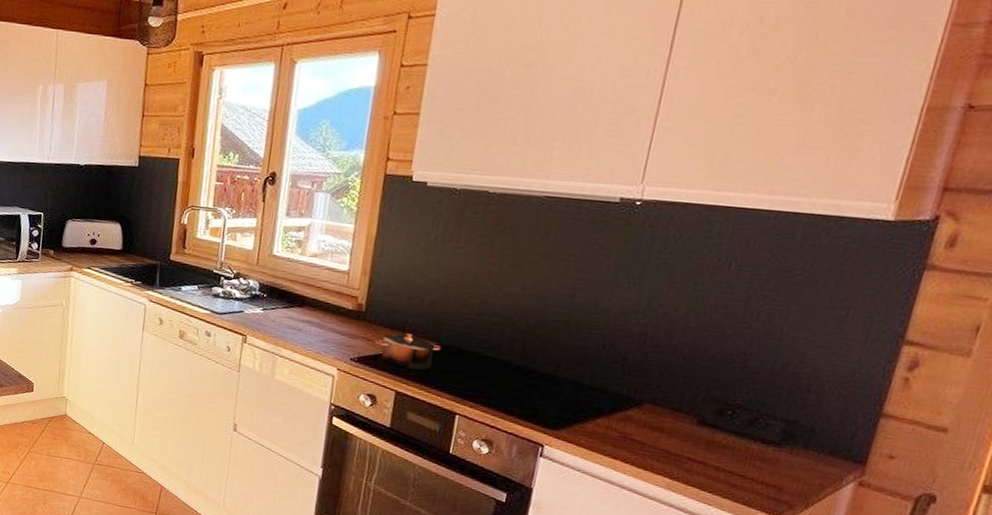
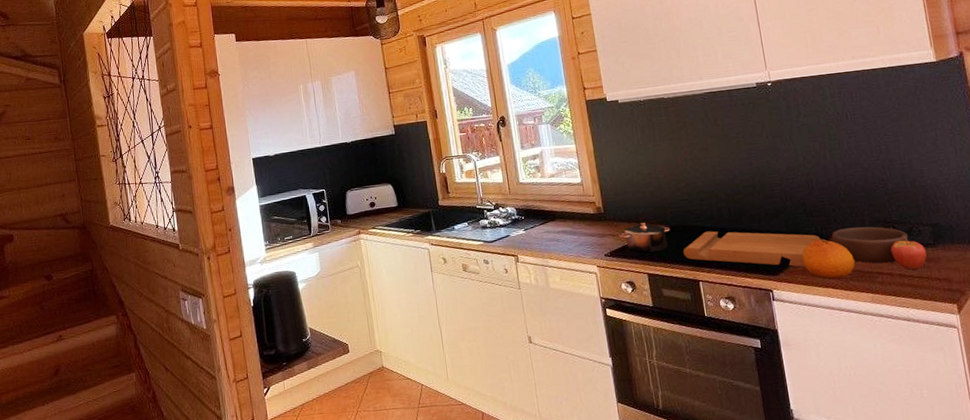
cutting board: none [447,361,631,429] -> present [683,231,821,267]
fruit: none [594,402,665,453] -> present [801,239,855,279]
wooden bowl: none [645,397,749,452] -> present [832,226,909,264]
fruit: none [715,423,766,467] -> present [890,235,927,270]

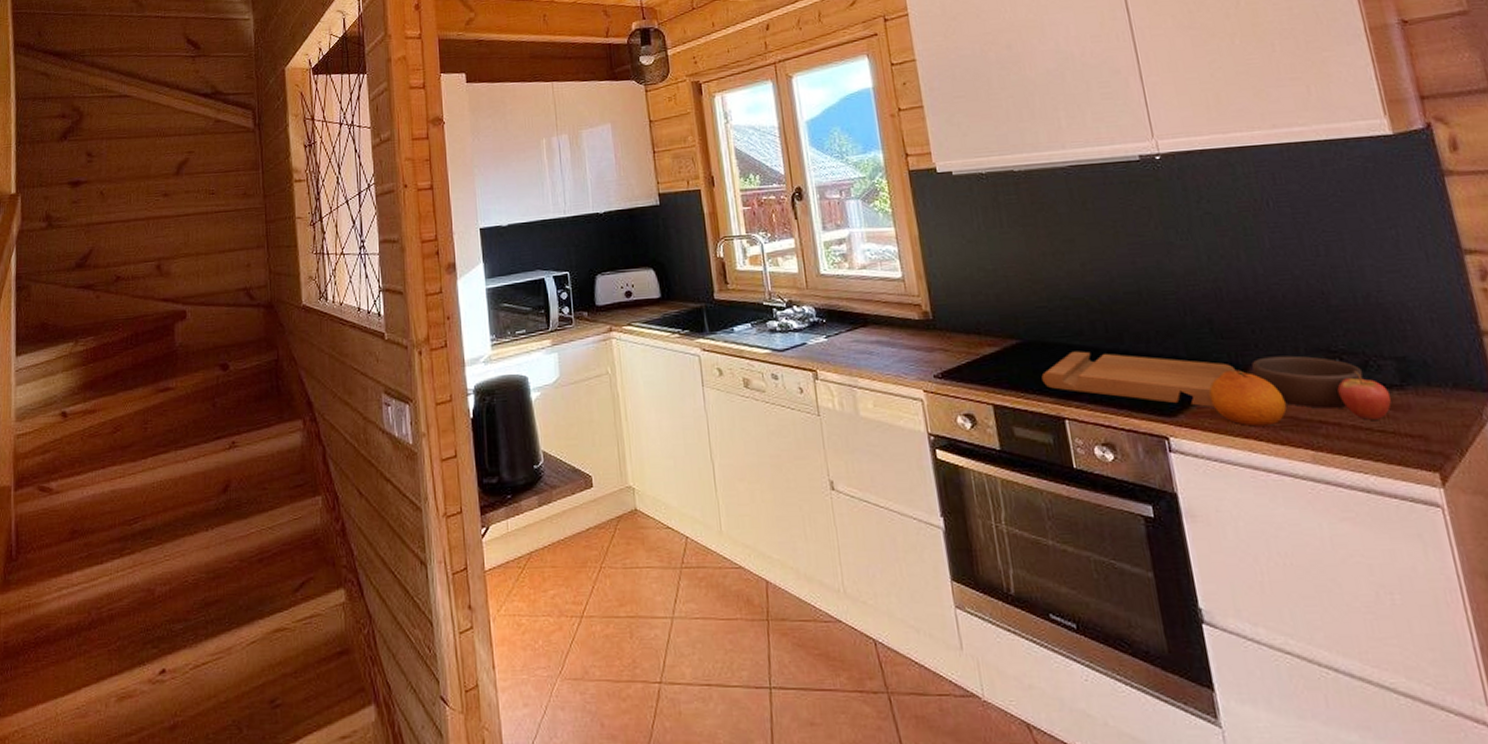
cooking pot: present [619,222,672,253] -> none [953,334,1026,377]

